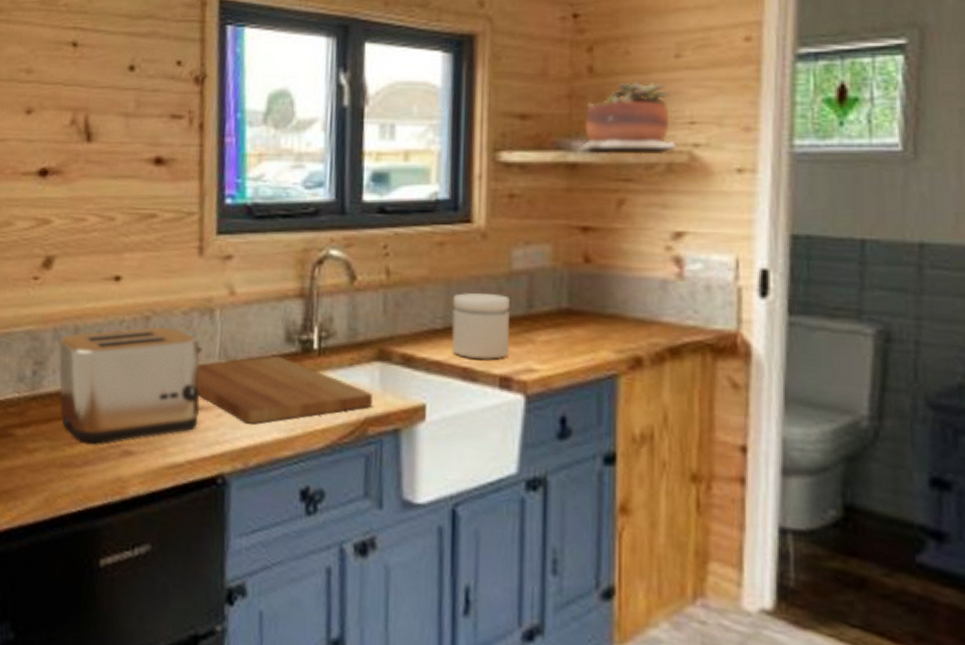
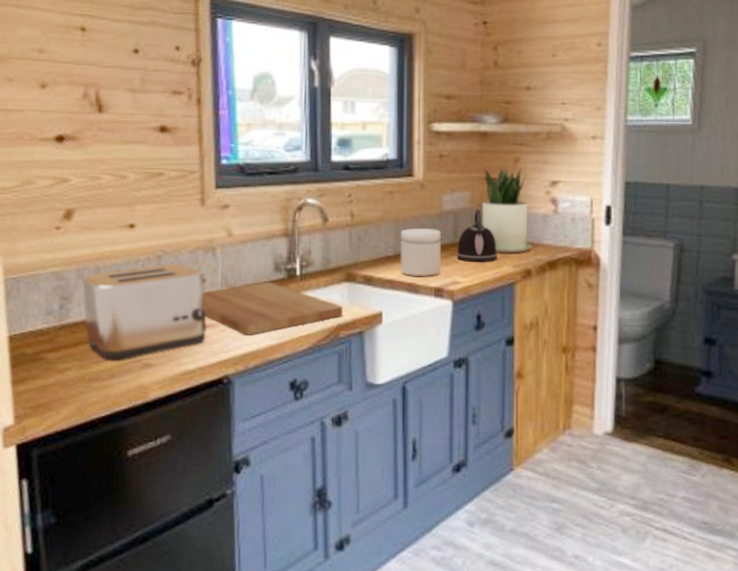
kettle: none [531,269,592,344] -> present [456,209,498,262]
planter: none [568,211,645,333] -> present [481,167,533,253]
succulent plant: present [581,81,677,155] -> none [489,73,553,126]

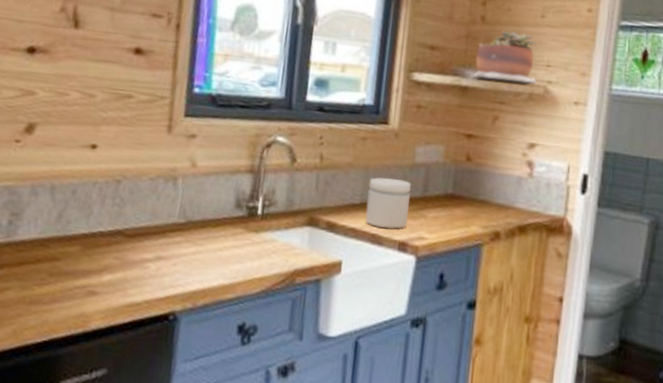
toaster: present [82,263,207,360] -> none [31,188,164,285]
cutting board: present [204,281,343,335] -> none [157,217,302,272]
kettle: present [456,209,498,262] -> none [424,164,468,220]
planter: present [481,167,533,253] -> none [453,122,506,214]
succulent plant: none [489,73,553,126] -> present [471,31,537,87]

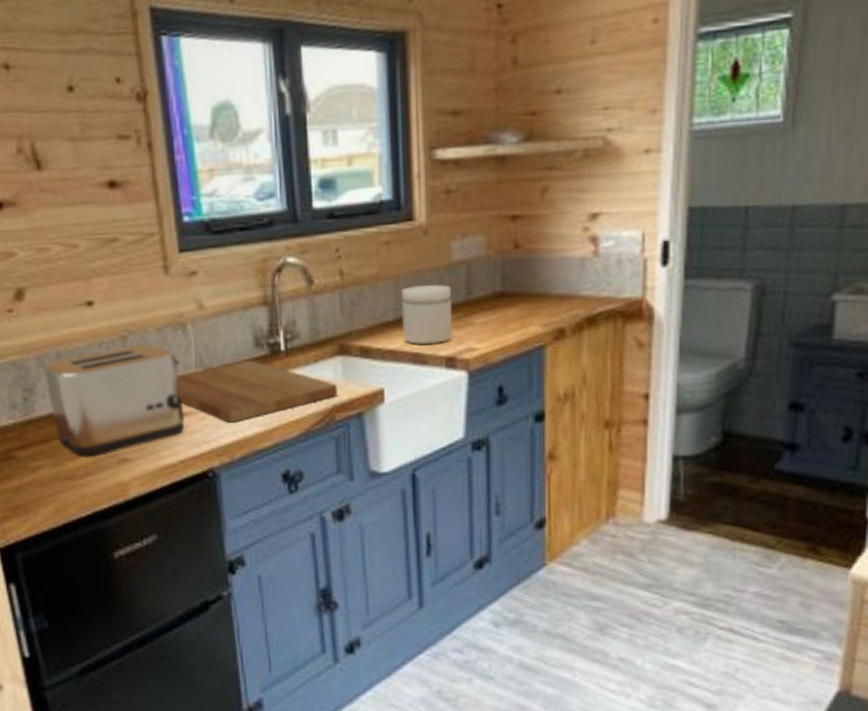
toaster: none [31,188,164,285] -> present [44,344,185,456]
cutting board: none [157,217,302,272] -> present [178,360,337,423]
succulent plant: present [471,31,537,87] -> none [508,70,593,145]

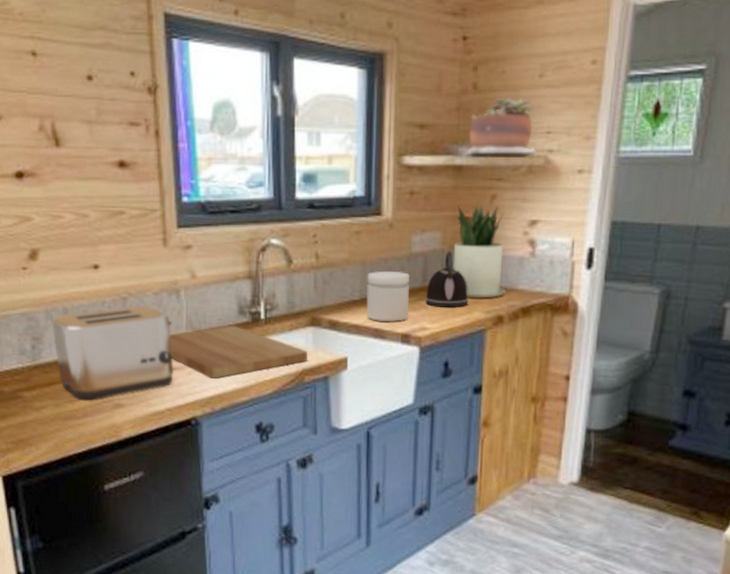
kettle: none [471,256,523,323] -> present [425,251,469,308]
planter: none [500,199,567,310] -> present [452,205,506,299]
succulent plant: none [508,70,593,145] -> present [465,97,536,159]

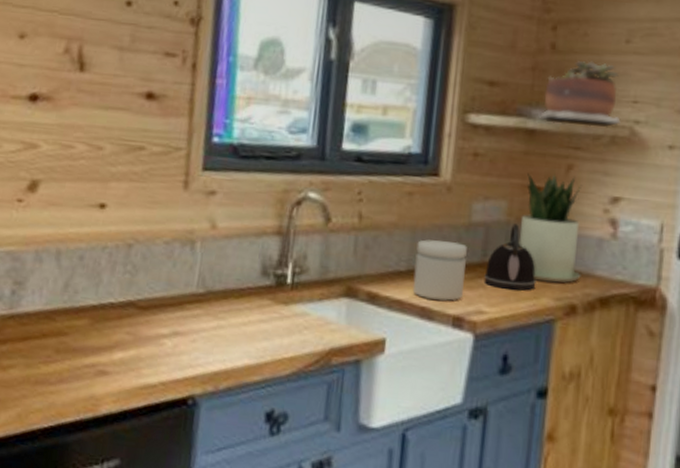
toaster: present [52,305,174,400] -> none [36,253,181,363]
cutting board: present [170,325,307,378] -> none [174,287,338,350]

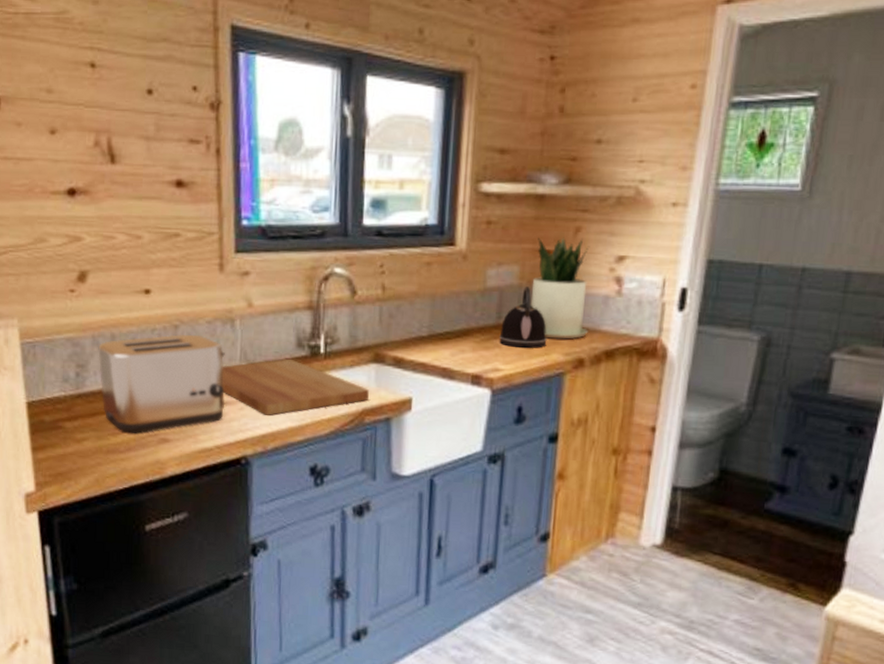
toaster: none [36,253,181,363] -> present [98,334,225,433]
cutting board: none [174,287,338,350] -> present [222,358,369,415]
jar: present [412,239,467,301] -> none [434,306,483,361]
succulent plant: present [539,60,621,128] -> none [549,122,627,189]

